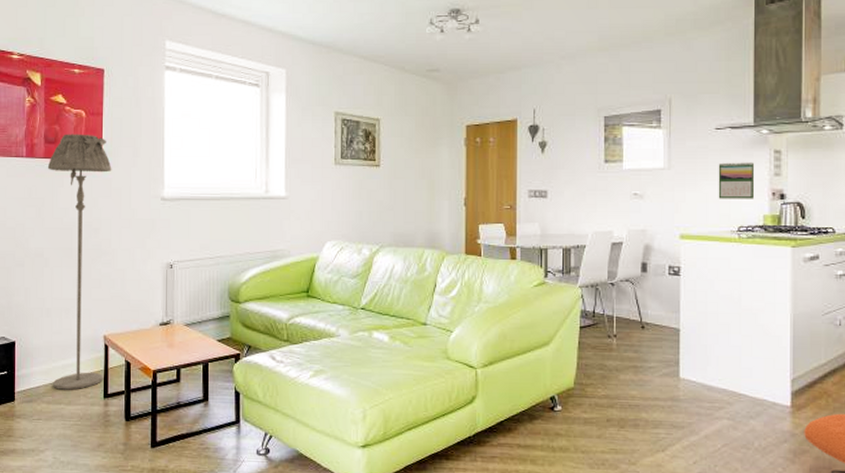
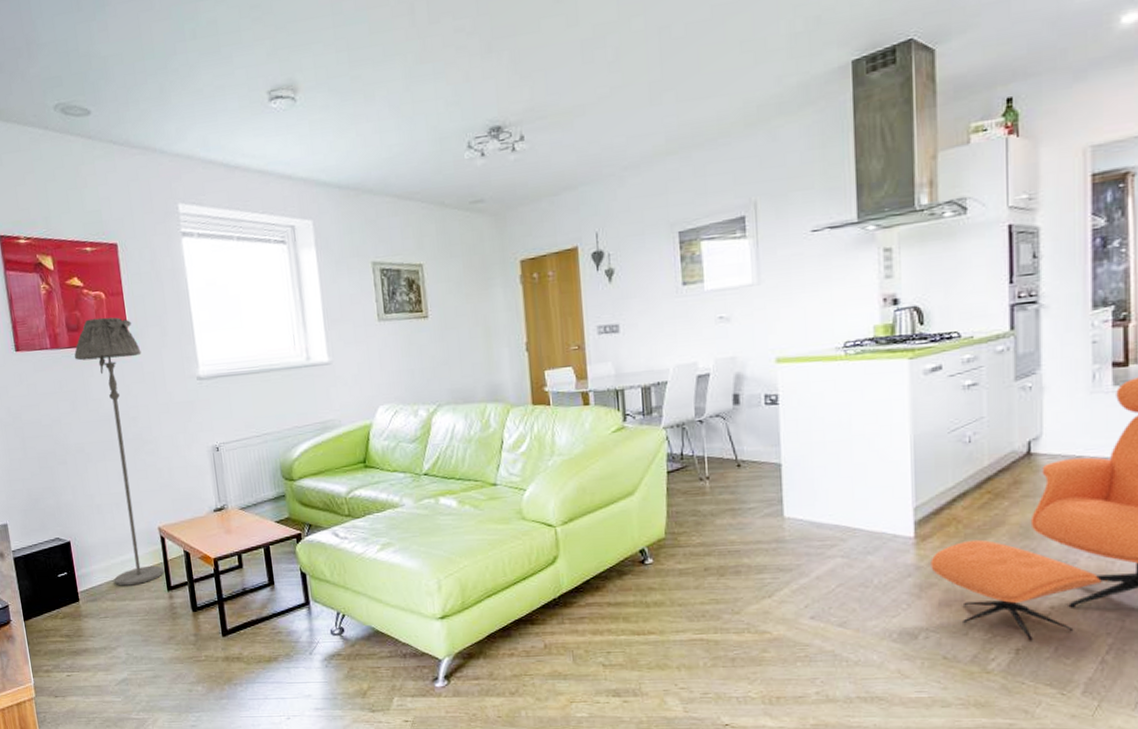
calendar: present [718,162,755,199] -> none [817,265,862,313]

